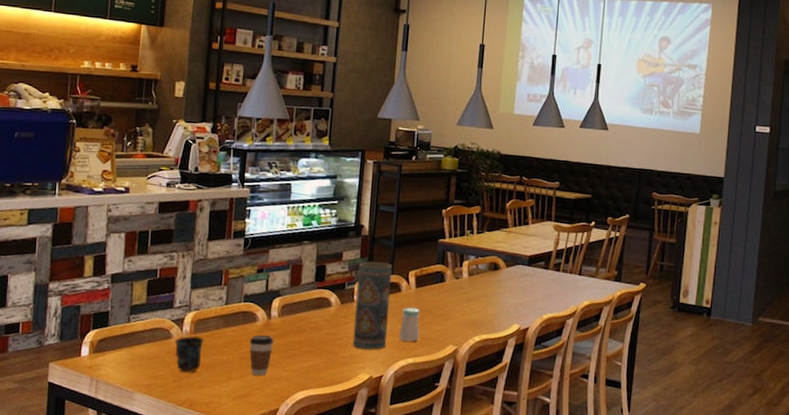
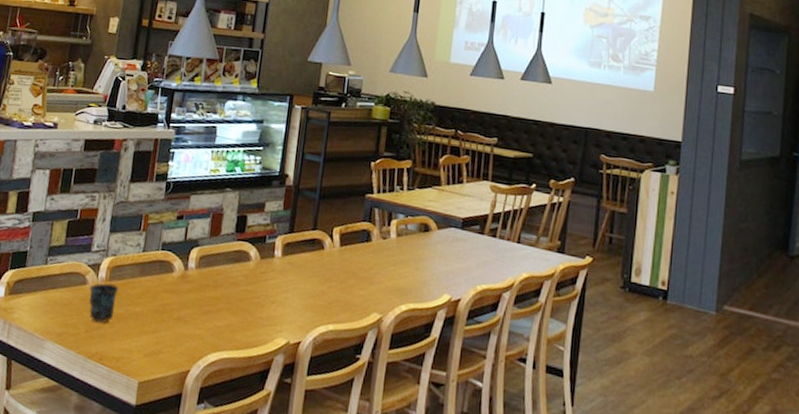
coffee cup: present [249,334,274,376] -> none [163,286,190,332]
vase: present [352,261,393,350] -> none [270,214,317,312]
salt shaker: present [399,307,420,342] -> none [320,267,344,307]

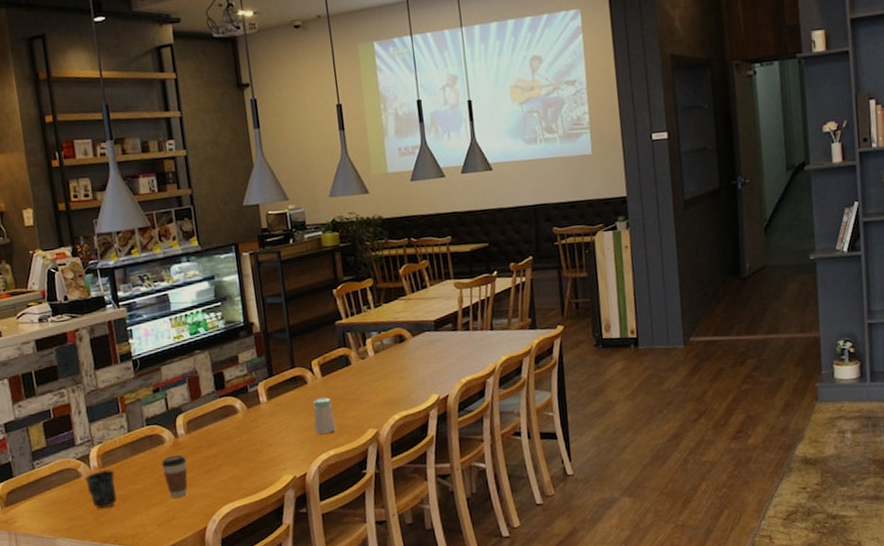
coffee cup: none [163,286,190,332] -> present [161,454,188,498]
salt shaker: none [320,267,344,307] -> present [312,397,336,434]

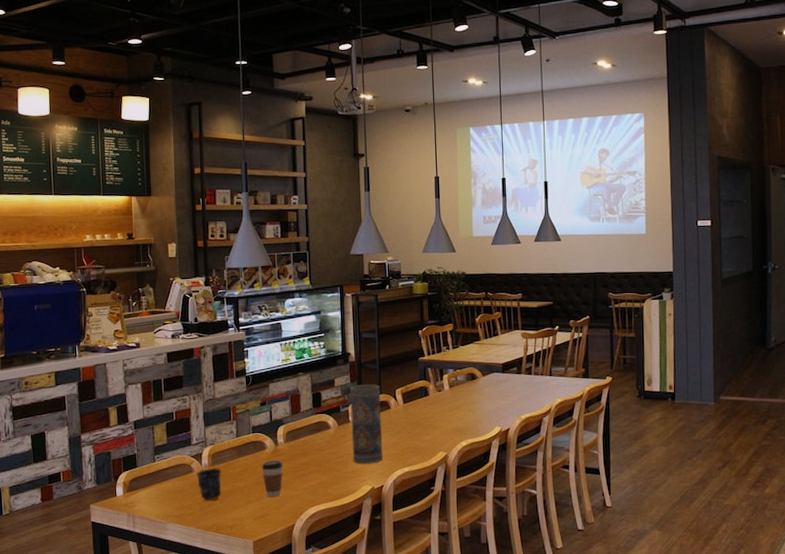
vase: none [257,357,304,451] -> present [350,384,383,464]
salt shaker: present [312,397,336,434] -> none [393,422,412,453]

